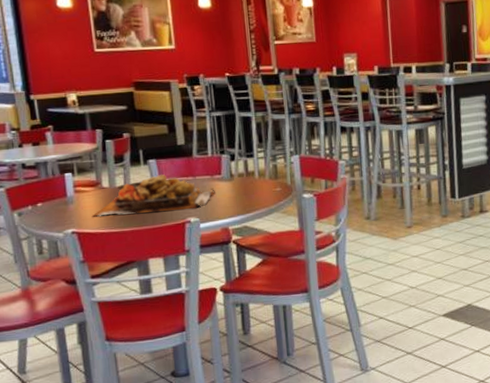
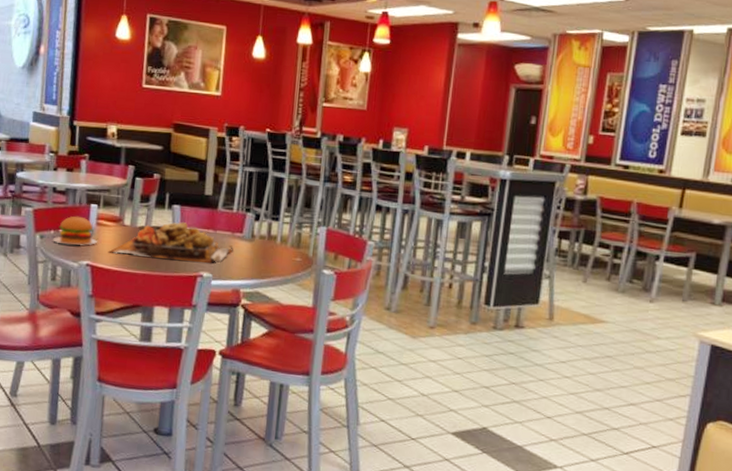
burger: none [32,187,79,217] -> present [53,216,98,246]

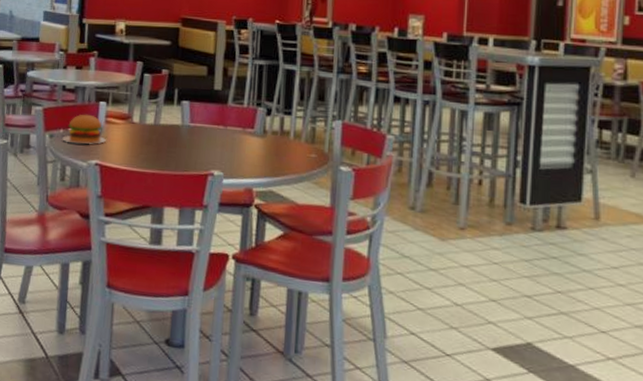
food tray: present [109,222,234,263] -> none [118,118,245,161]

